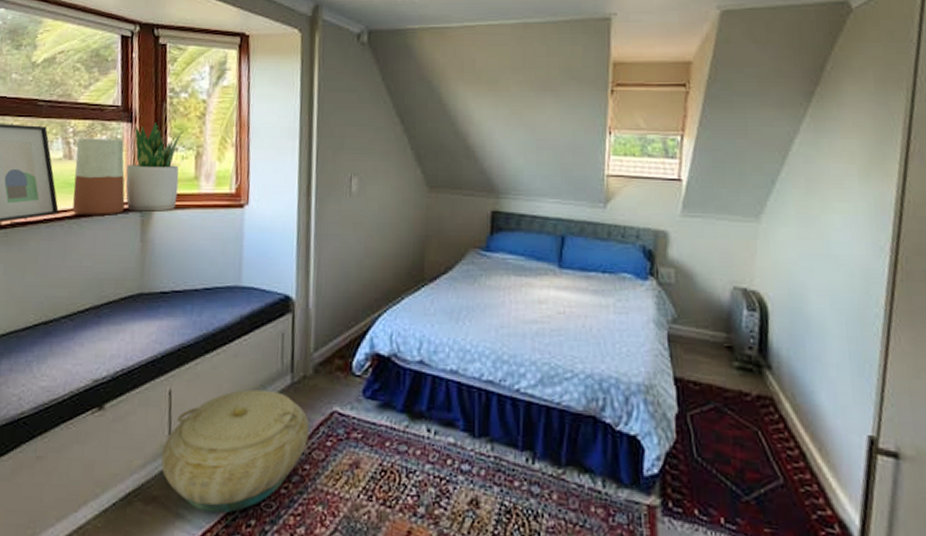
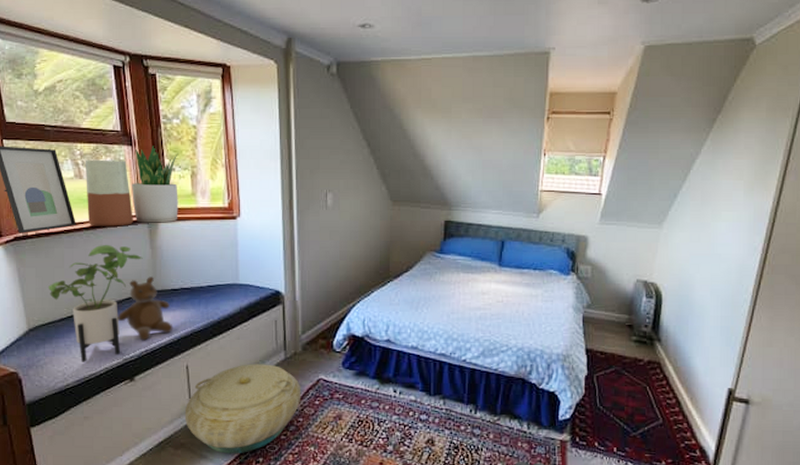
house plant: none [15,237,131,384] -> present [47,245,143,362]
teddy bear: none [92,276,158,357] -> present [117,276,173,341]

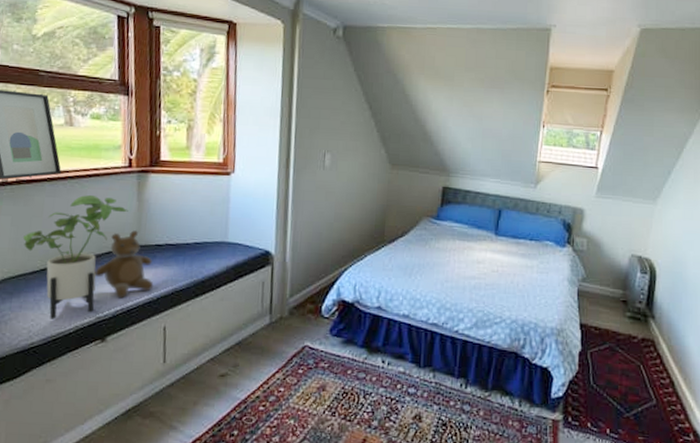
vase: present [84,159,133,227] -> none [74,107,123,177]
planter: present [132,146,178,223] -> none [123,97,176,176]
basket: present [184,364,301,454] -> none [156,327,285,426]

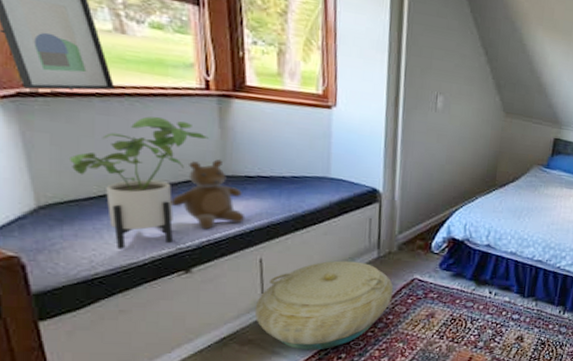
basket: none [156,327,285,426] -> present [254,260,394,350]

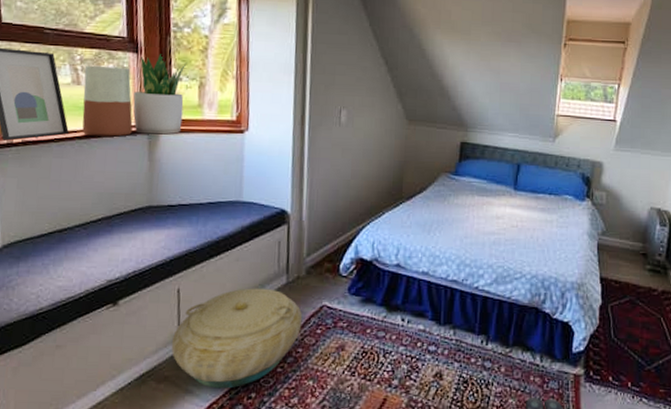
house plant: present [68,116,209,249] -> none [29,156,139,284]
vase: none [129,11,198,99] -> present [82,65,133,137]
teddy bear: present [170,159,246,230] -> none [105,191,167,261]
planter: none [197,11,262,102] -> present [133,54,187,135]

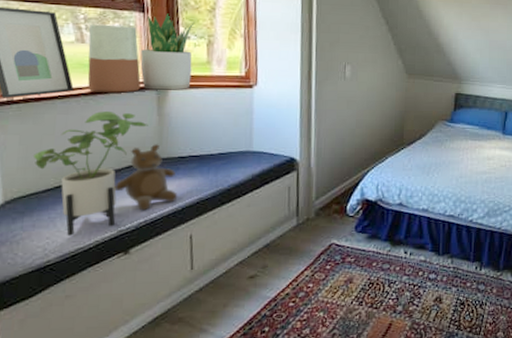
house plant: none [29,156,139,284] -> present [32,111,148,236]
teddy bear: none [105,191,167,261] -> present [114,144,178,211]
basket: present [171,288,303,389] -> none [184,231,313,326]

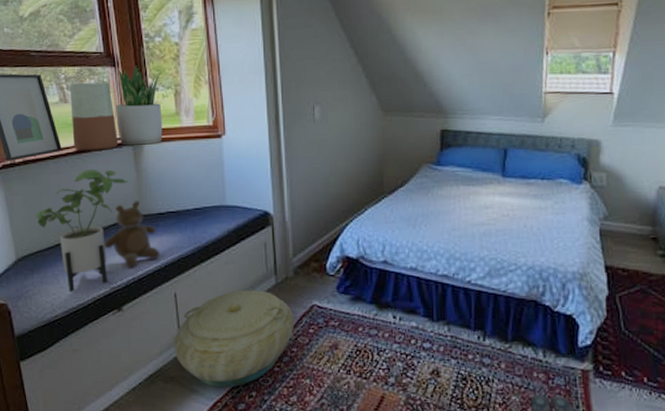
basket: none [184,231,313,326] -> present [173,290,295,388]

